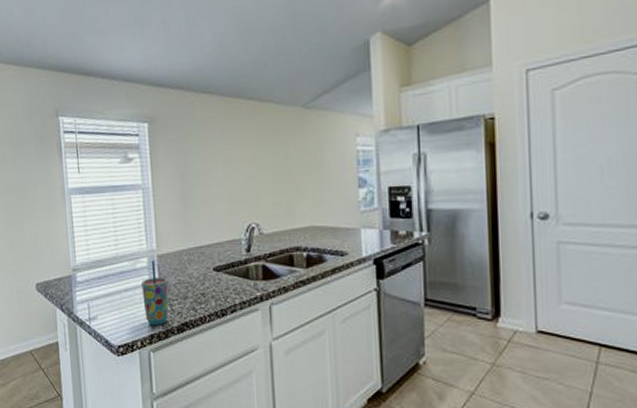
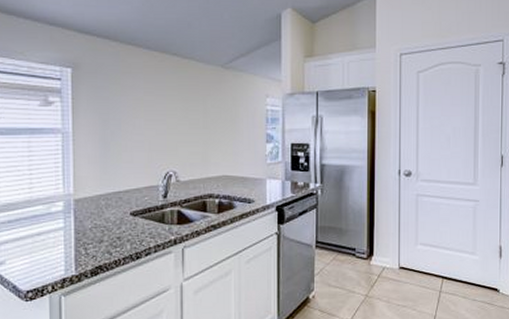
cup: present [142,260,169,325] -> none [56,204,84,269]

